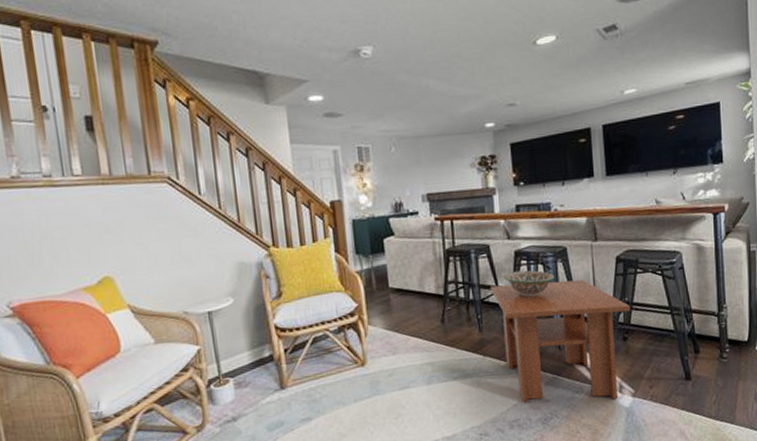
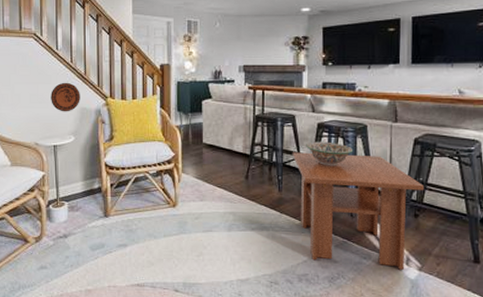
decorative plate: none [197,233,236,270] -> present [51,82,80,112]

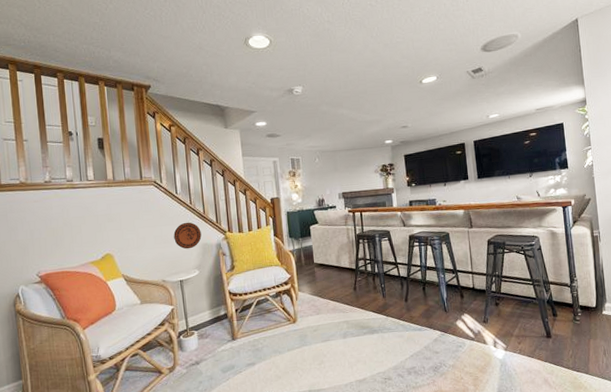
coffee table: present [292,152,425,270] -> none [390,257,501,354]
decorative bowl: present [306,141,354,167] -> none [401,250,441,271]

